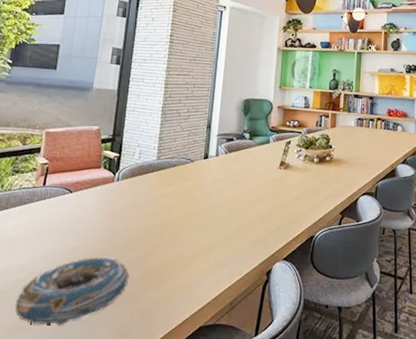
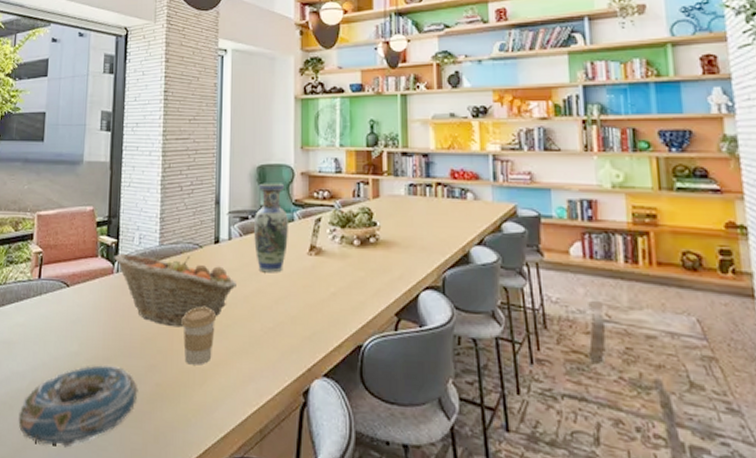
fruit basket: none [115,165,220,225] -> present [114,253,236,328]
coffee cup: none [172,209,201,255] -> present [183,307,216,365]
vase: none [236,113,265,183] -> present [254,183,288,273]

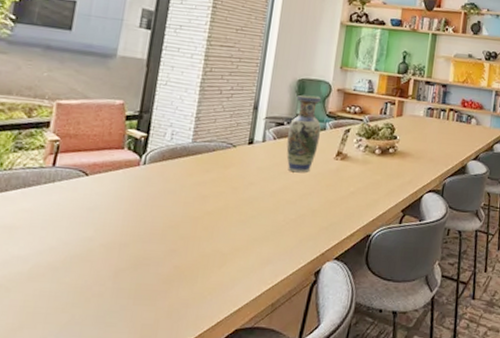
decorative bowl: present [18,364,138,448] -> none [15,249,156,326]
fruit basket: present [114,253,236,328] -> none [141,147,266,217]
coffee cup: present [183,307,216,365] -> none [206,199,242,250]

